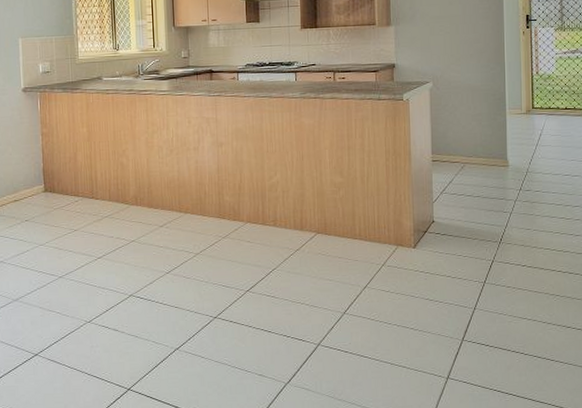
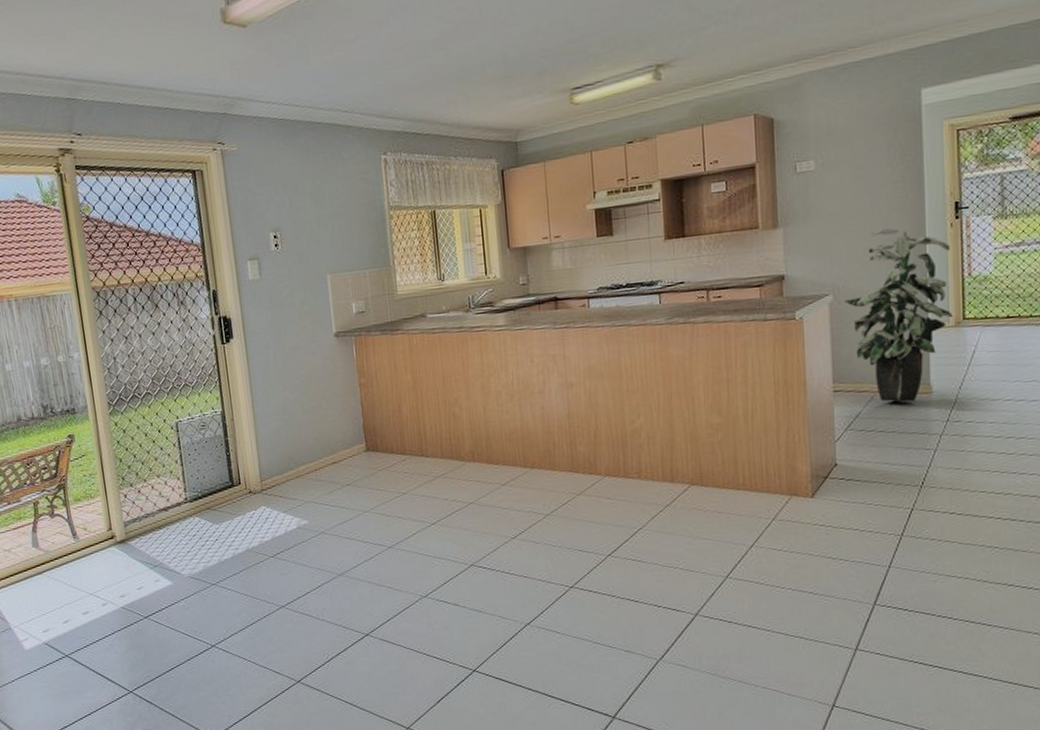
indoor plant: none [441,32,525,172] -> present [844,228,953,402]

